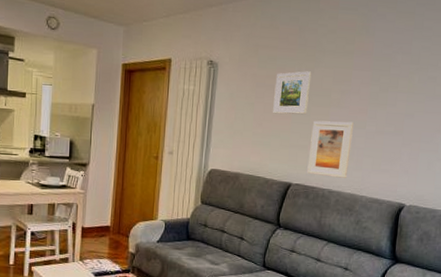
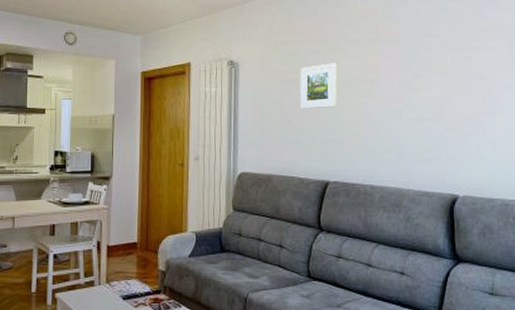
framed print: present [307,120,354,178] -> none [344,110,390,172]

